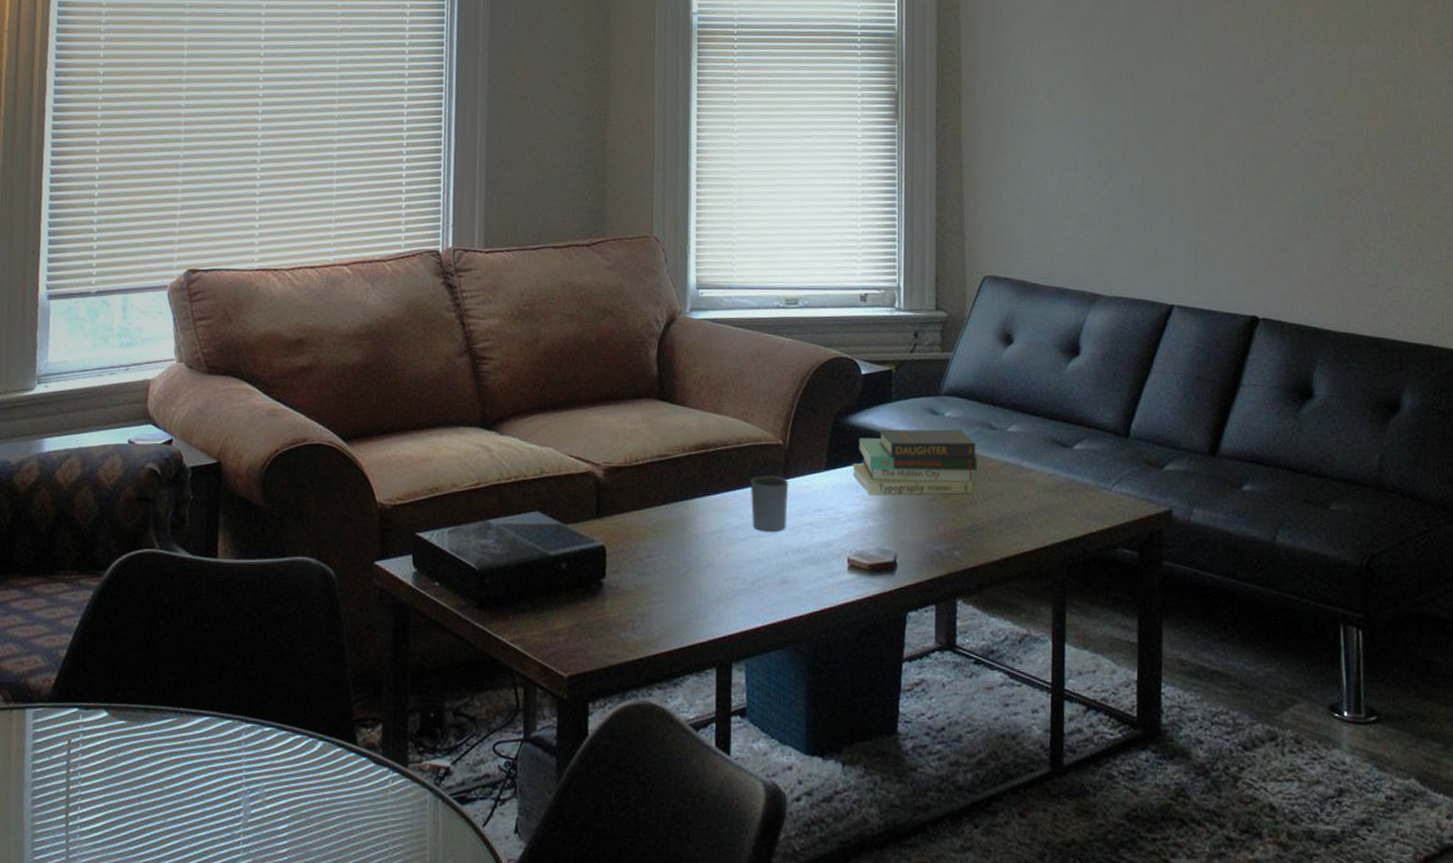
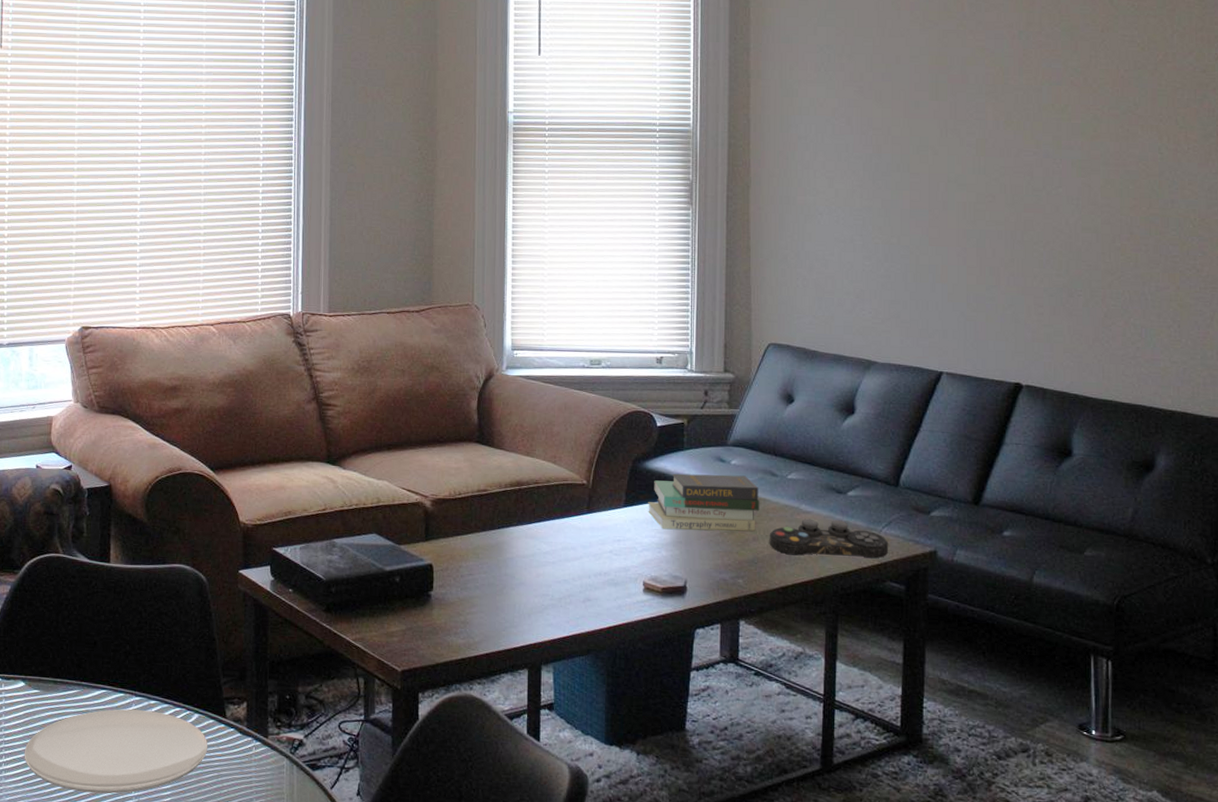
plate: none [105,739,335,848] -> present [24,709,208,794]
mug: present [750,475,789,533] -> none [558,509,592,558]
game controller: none [988,477,1120,522] -> present [769,518,889,558]

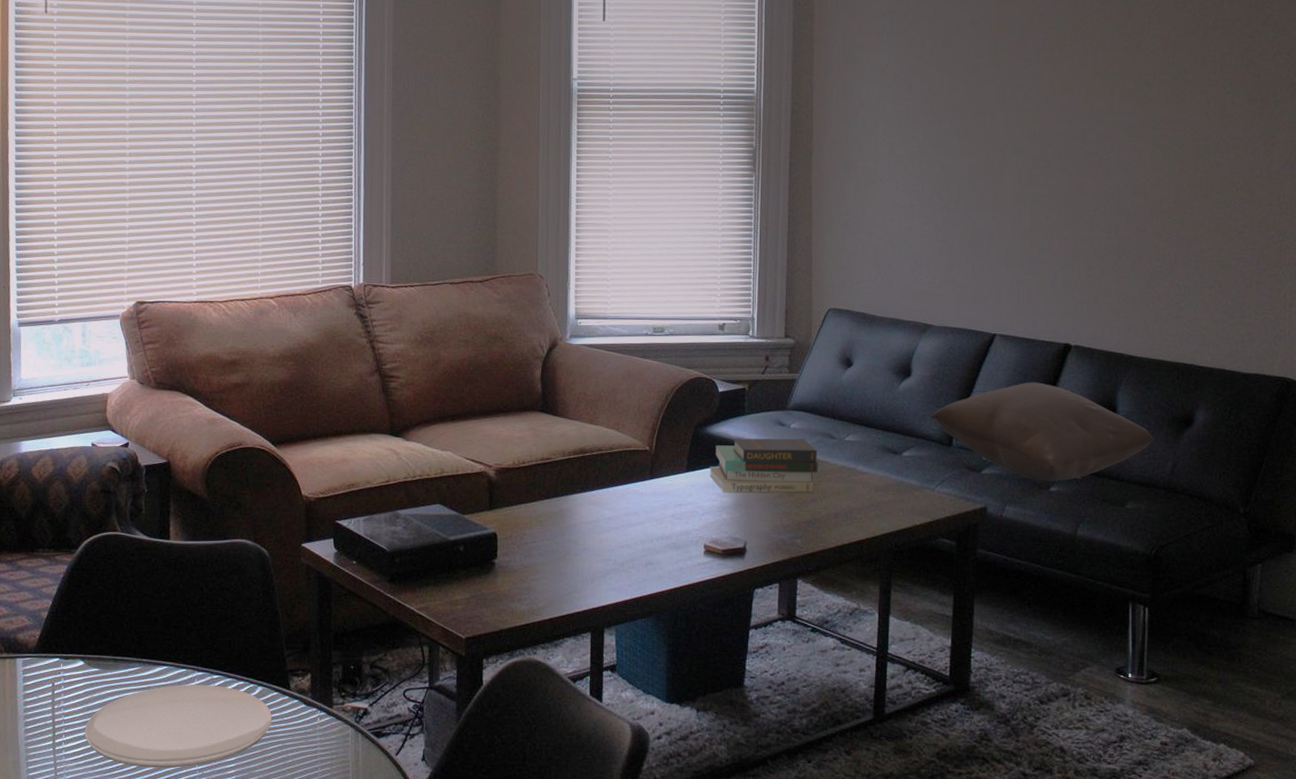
game controller: present [769,518,889,558] -> none [826,479,941,516]
pillow: none [876,422,1113,526] -> present [931,382,1154,482]

